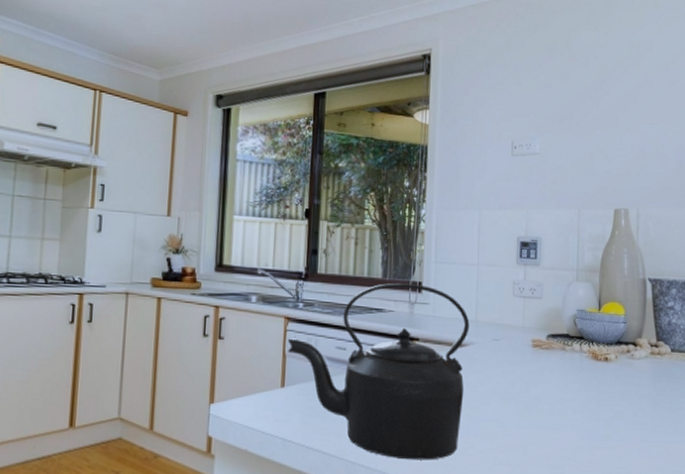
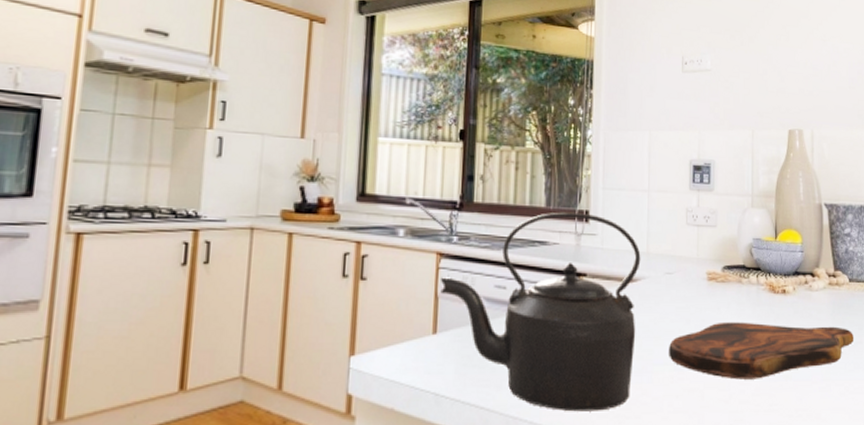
cutting board: none [495,385,675,438] -> present [669,321,854,380]

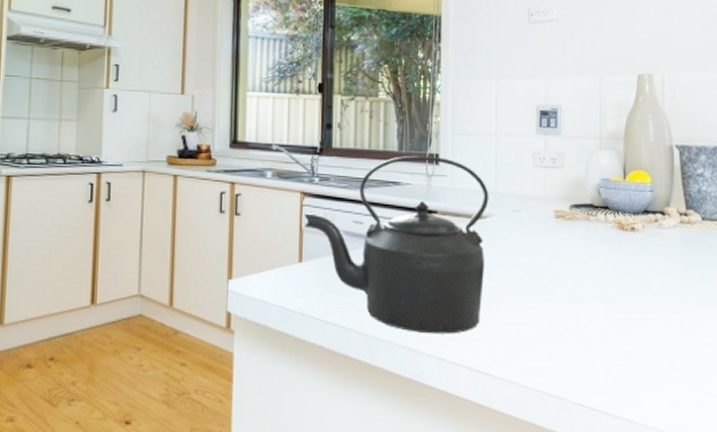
cutting board: present [669,321,854,380] -> none [517,256,707,310]

